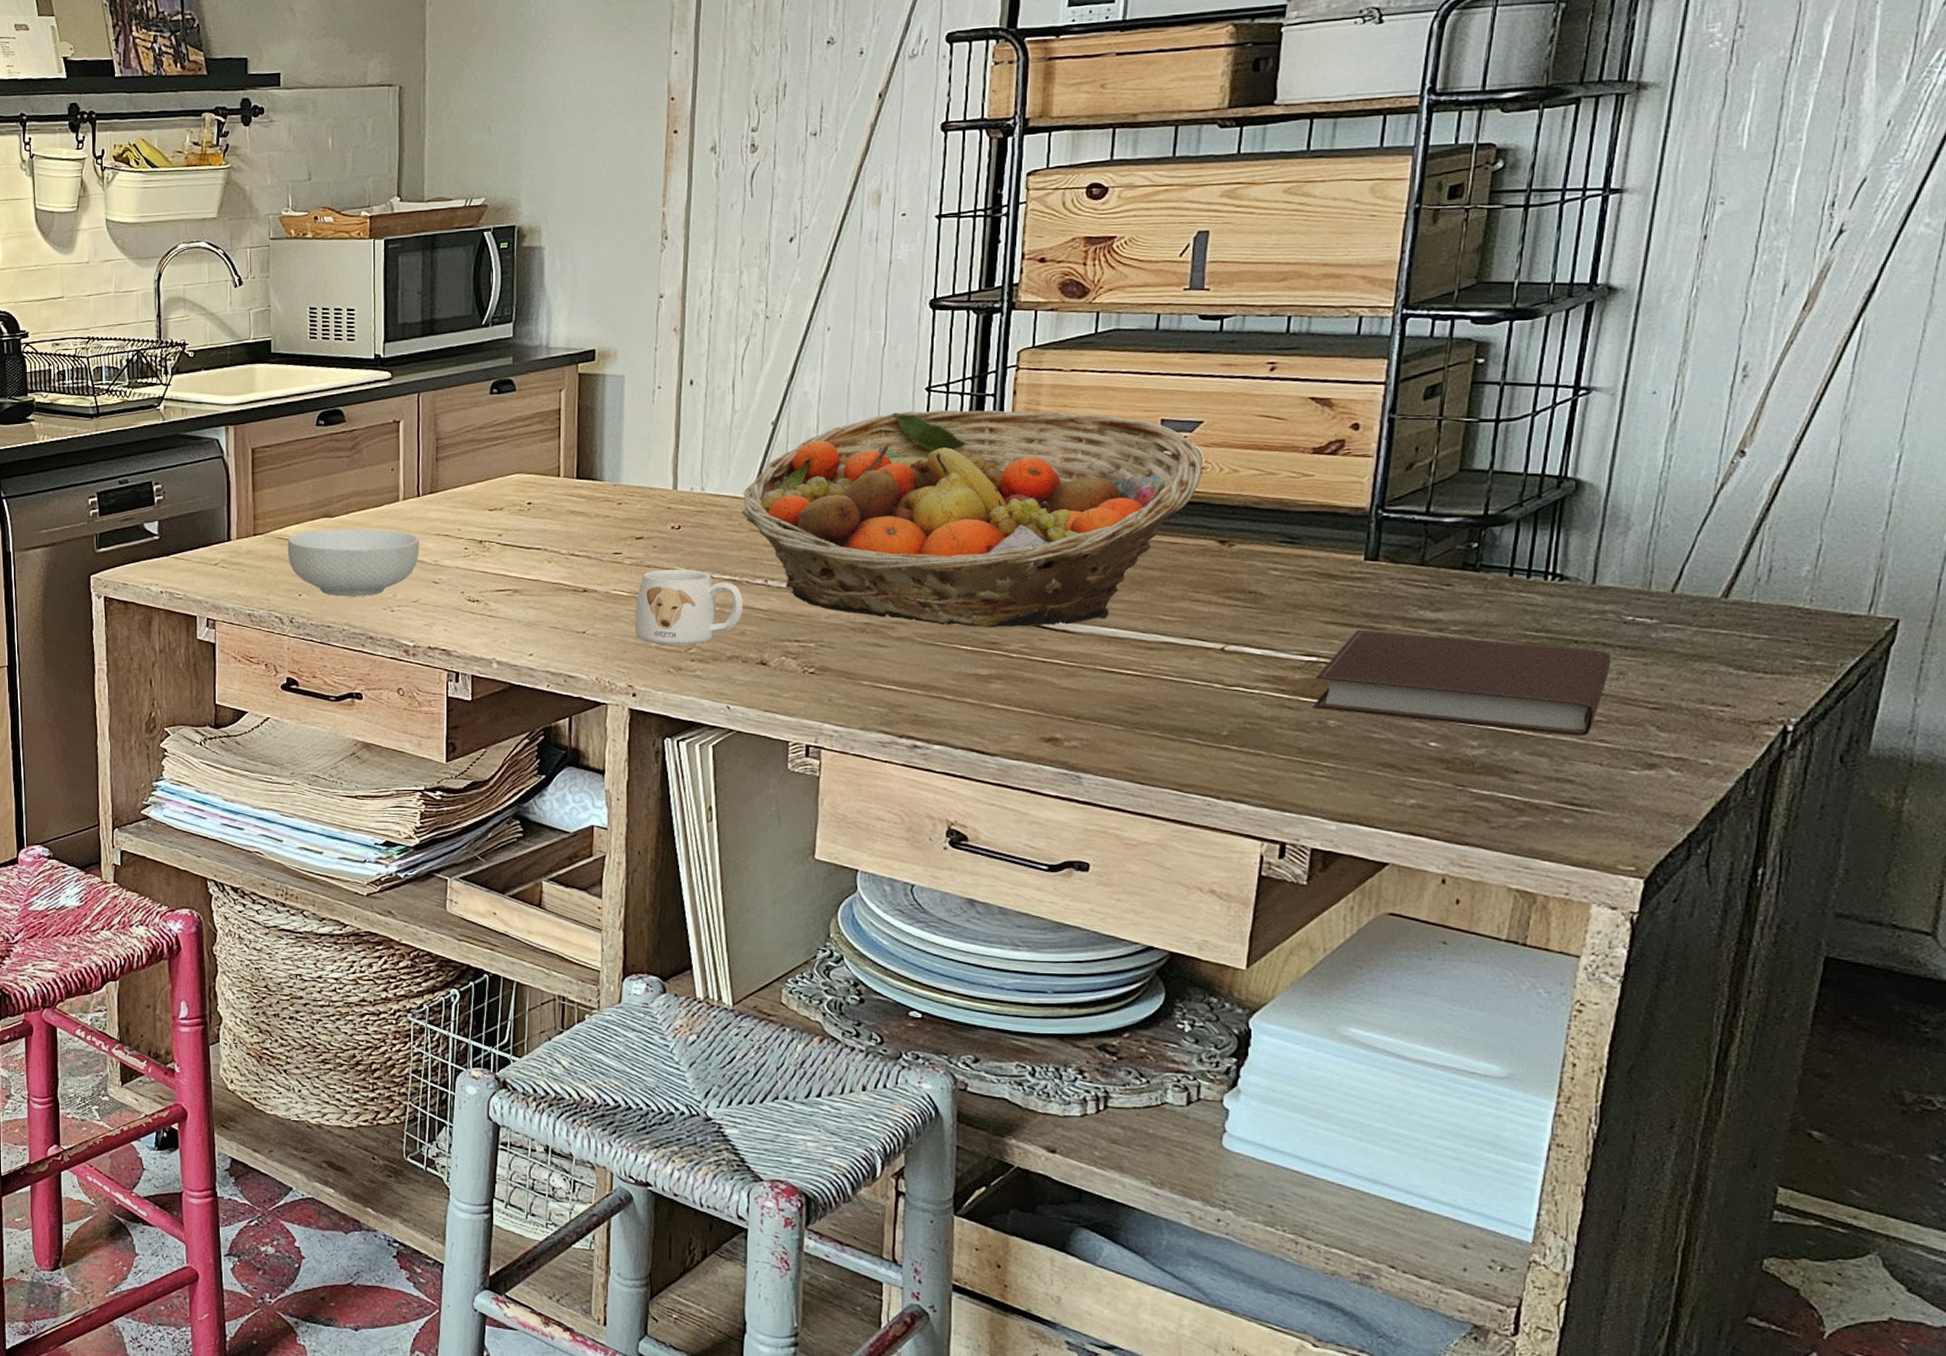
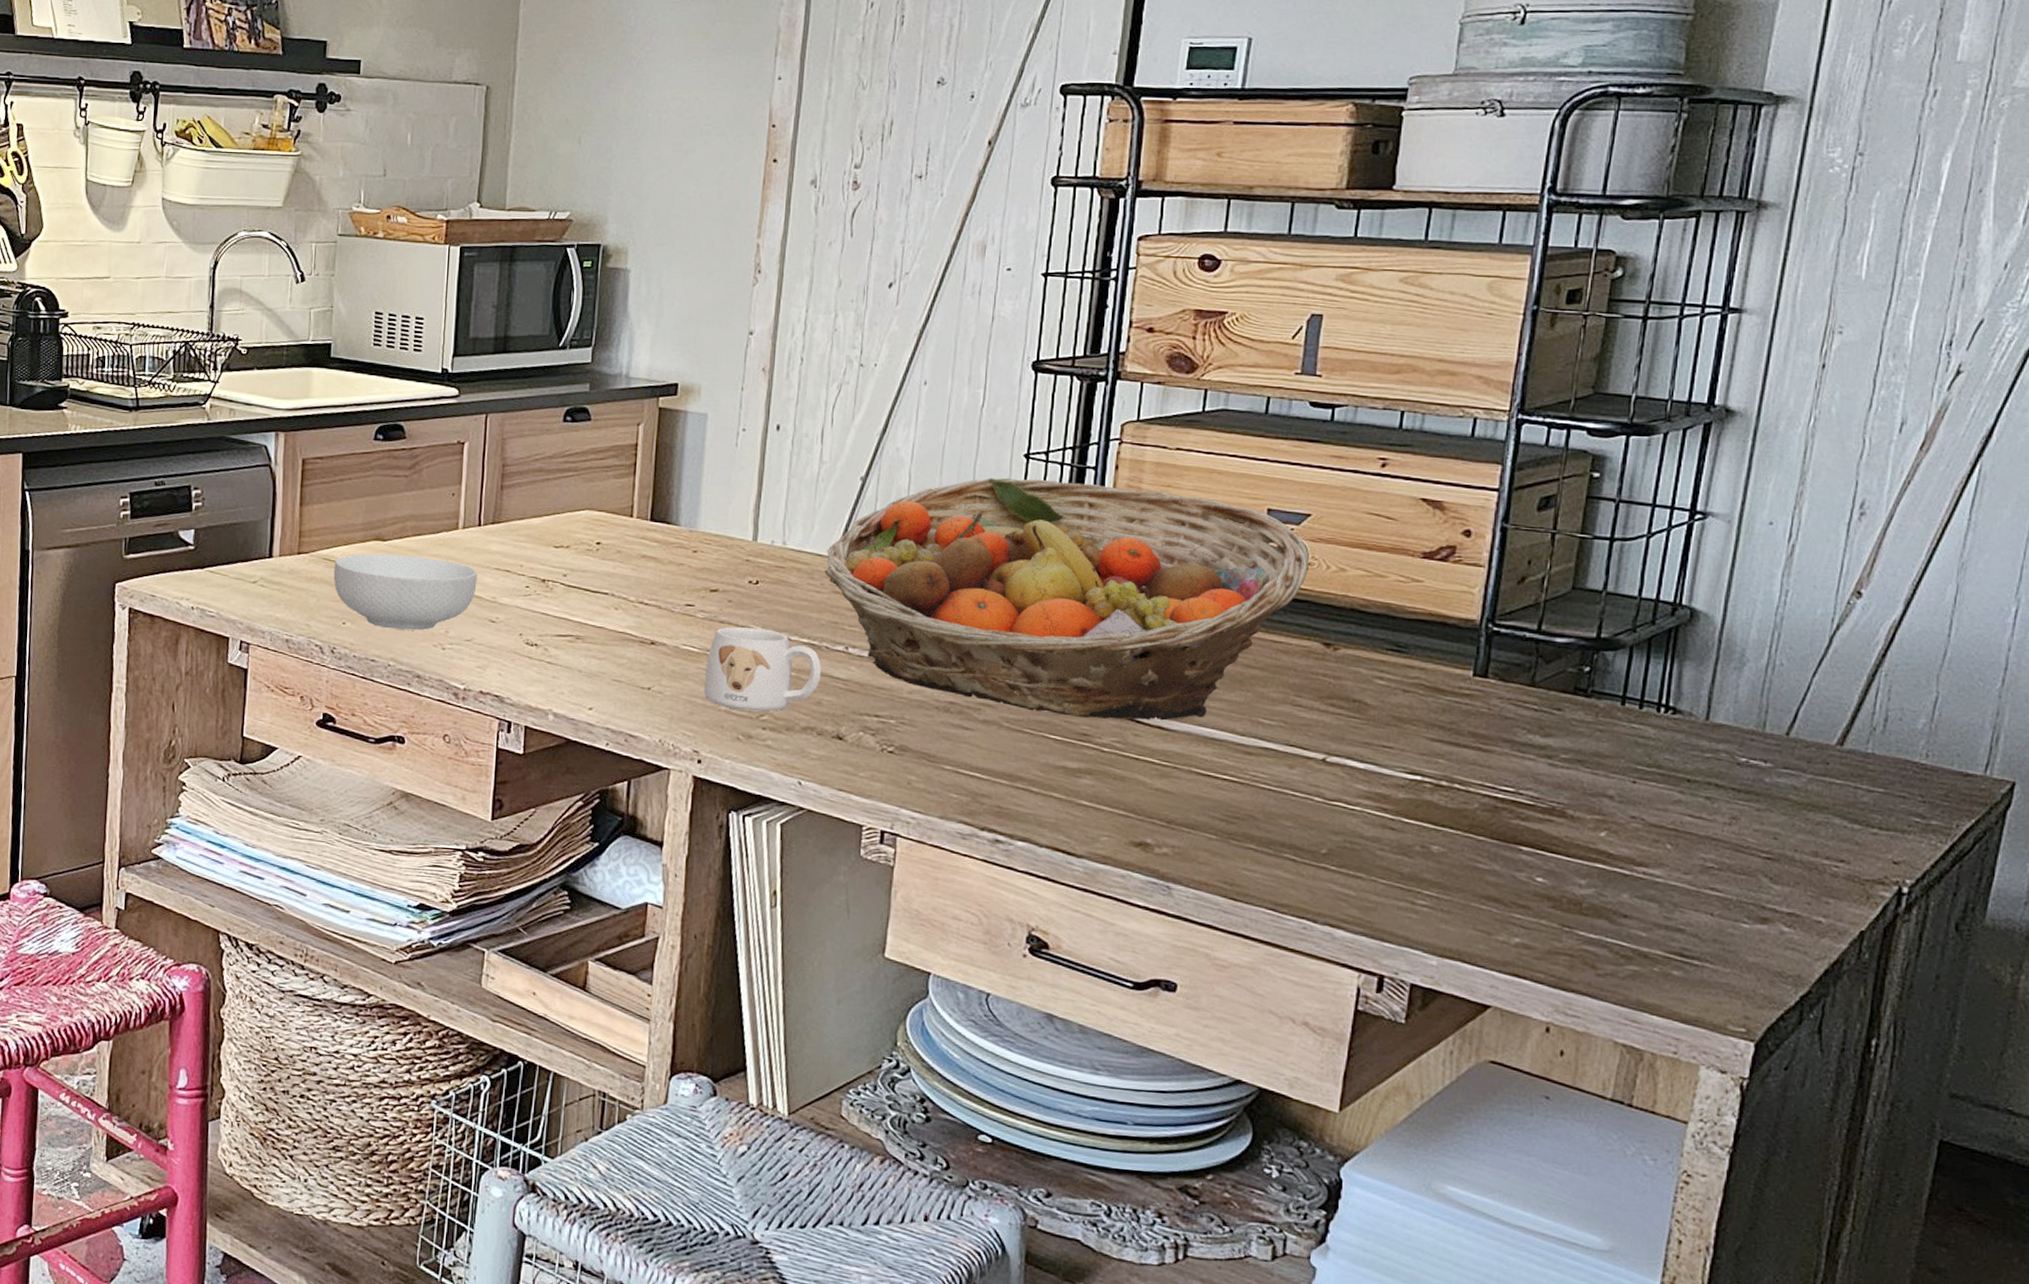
notebook: present [1312,629,1611,736] -> none [1416,750,1724,882]

